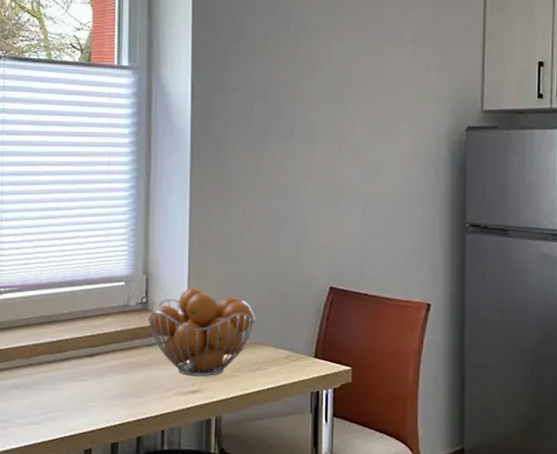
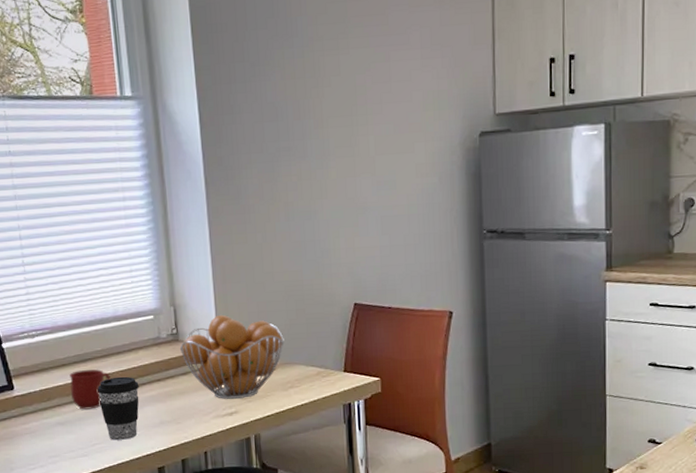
mug: none [31,332,74,374] -> present [69,369,111,410]
coffee cup: none [58,342,102,410] -> present [97,376,139,440]

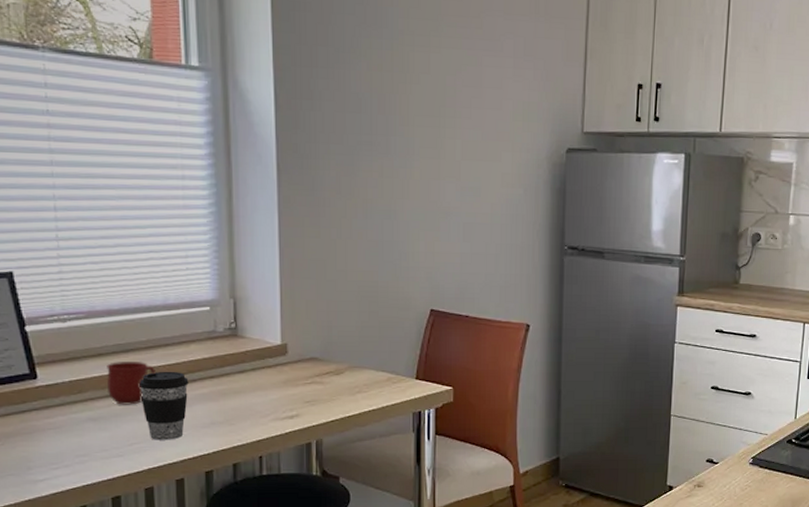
fruit basket: present [179,314,285,399] -> none [237,311,354,401]

